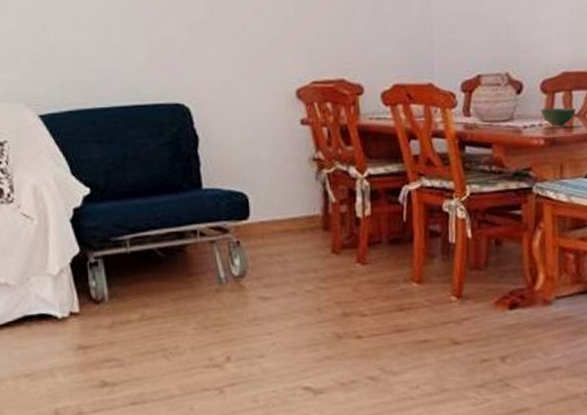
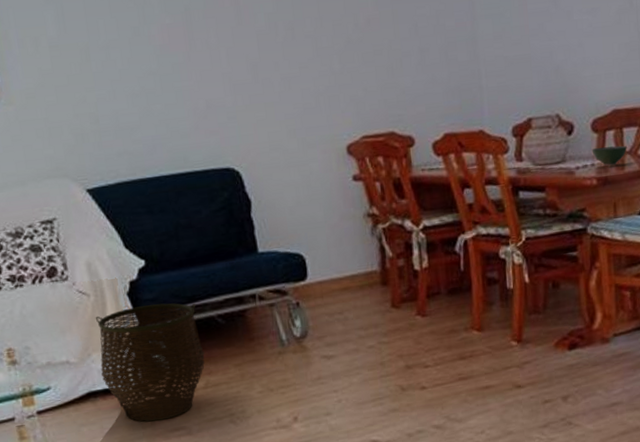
basket: none [37,232,142,351] -> present [95,303,205,422]

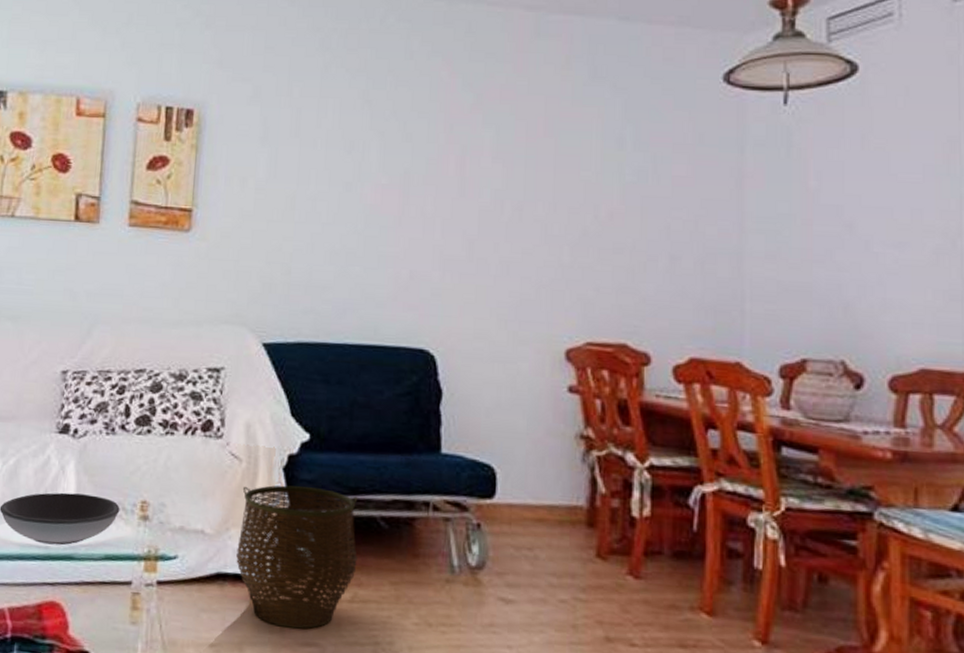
bowl: present [591,145,627,167] -> none [887,412,938,440]

